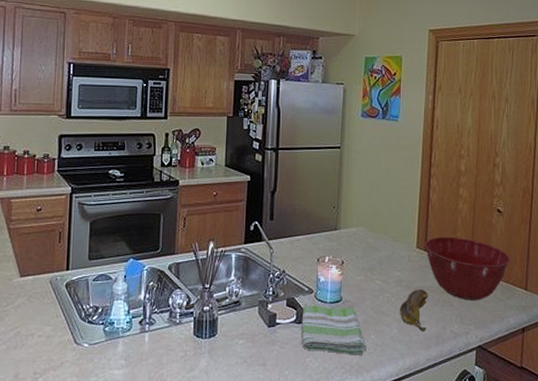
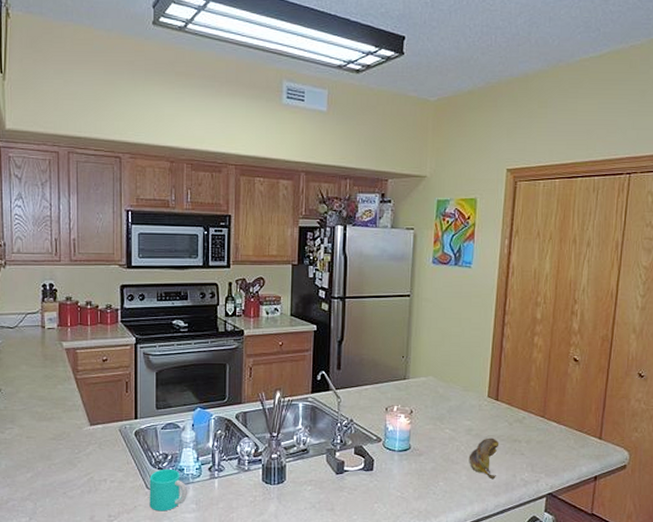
cup: none [77,322,117,368] -> present [149,468,187,512]
dish towel: present [301,305,366,355] -> none [369,453,435,502]
mixing bowl: present [424,236,510,300] -> none [496,386,585,449]

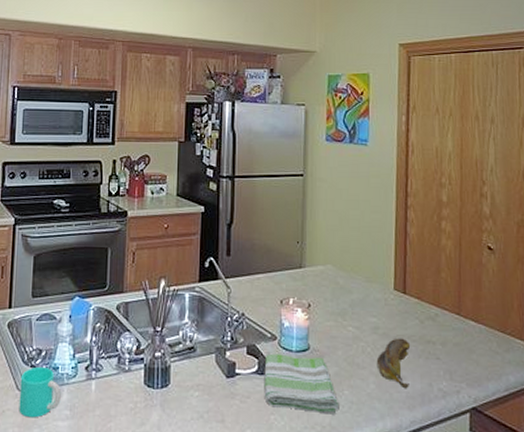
dish towel: none [369,453,435,502] -> present [264,353,340,414]

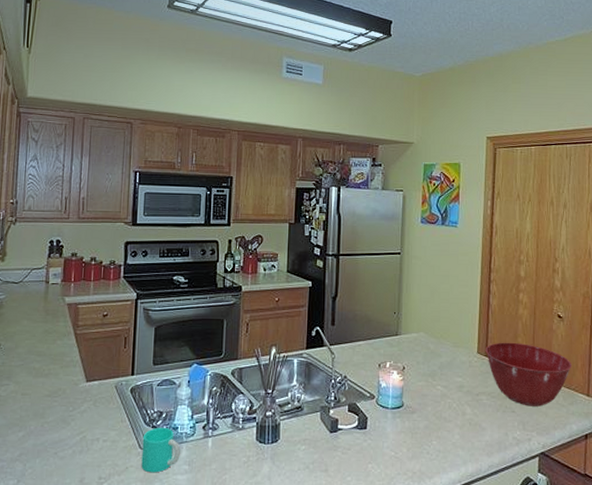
dish towel: present [264,353,340,414] -> none [363,410,428,462]
banana: present [376,338,411,389] -> none [461,395,491,438]
mixing bowl: none [403,277,506,353] -> present [485,342,572,407]

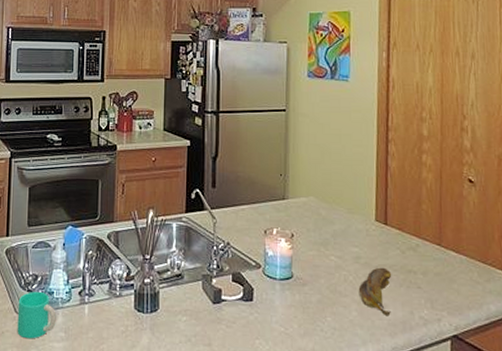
banana: none [461,395,491,438] -> present [358,267,392,317]
mixing bowl: present [485,342,572,407] -> none [384,209,487,283]

